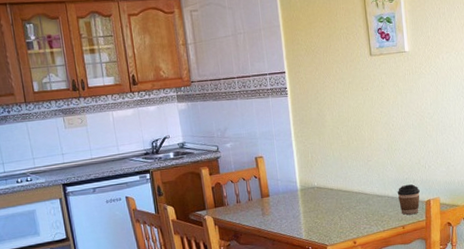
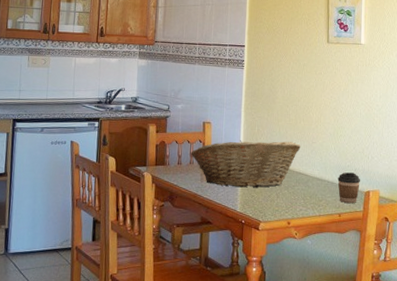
fruit basket: none [248,163,357,217] -> present [191,140,301,188]

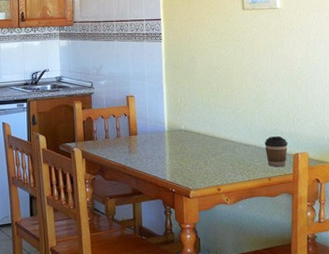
fruit basket: present [191,140,301,188] -> none [117,110,225,157]

